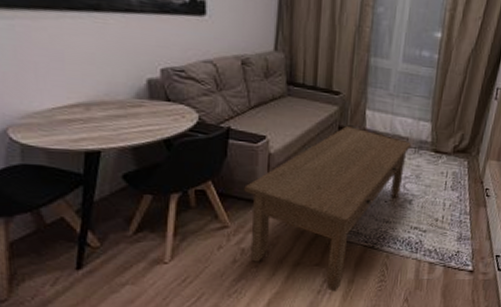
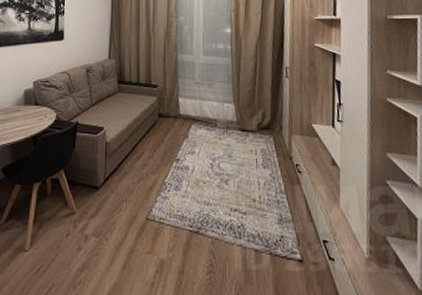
coffee table: present [244,126,413,291] -> none [87,113,221,284]

